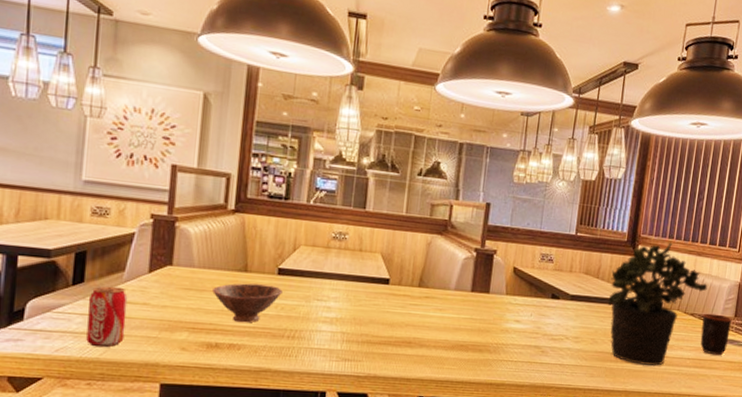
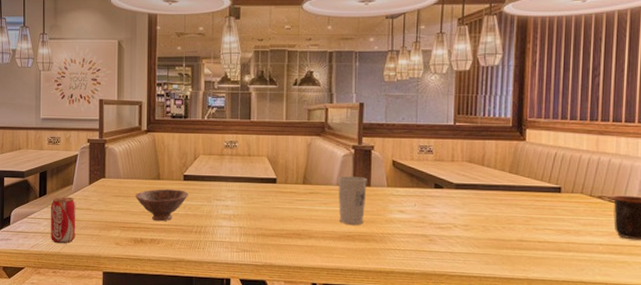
cup: none [454,280,487,334] -> present [338,175,367,225]
potted plant: present [607,243,708,367] -> none [497,124,616,253]

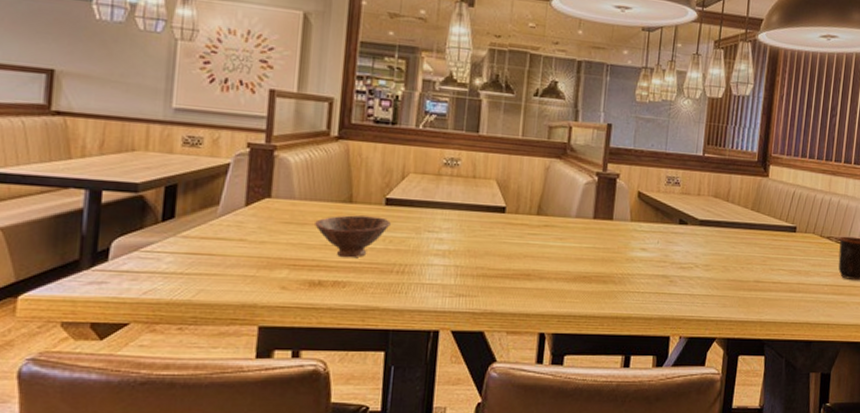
beverage can: present [50,196,76,244] -> none [177,221,223,289]
cup: present [338,175,367,225] -> none [576,207,610,264]

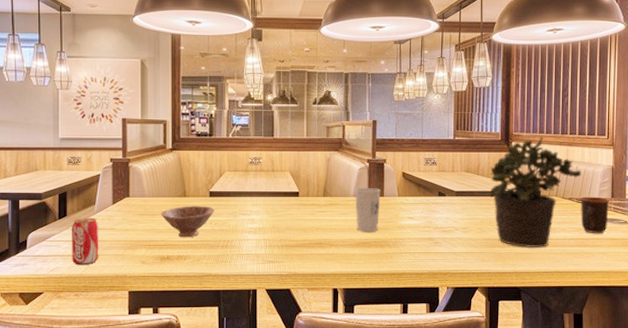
beverage can: none [177,221,223,289] -> present [71,217,99,266]
cup: none [576,207,610,264] -> present [355,187,381,232]
potted plant: none [739,162,844,295] -> present [490,137,582,249]

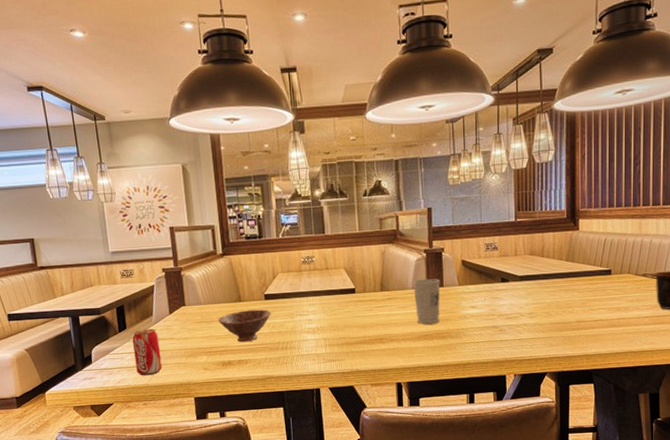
potted plant: present [490,137,582,249] -> none [556,211,657,329]

